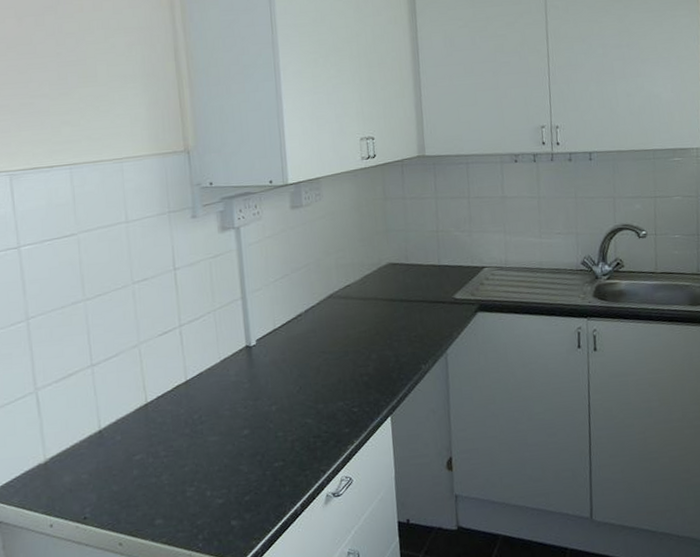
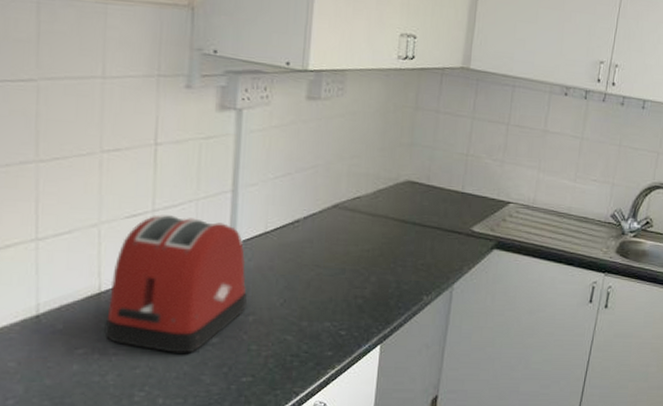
toaster: none [154,326,268,449] -> present [104,215,247,354]

